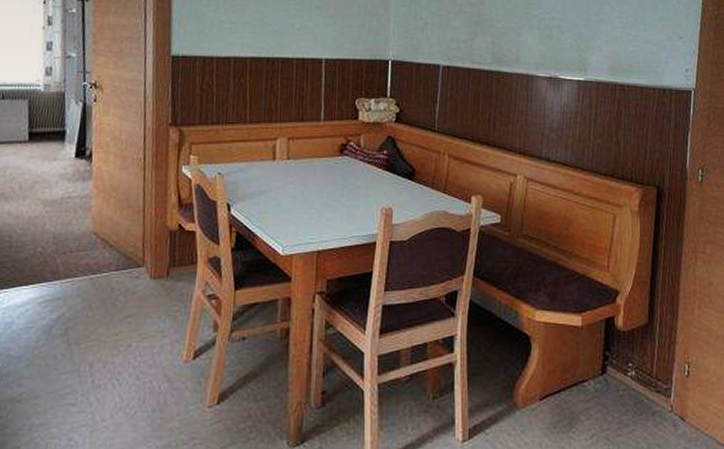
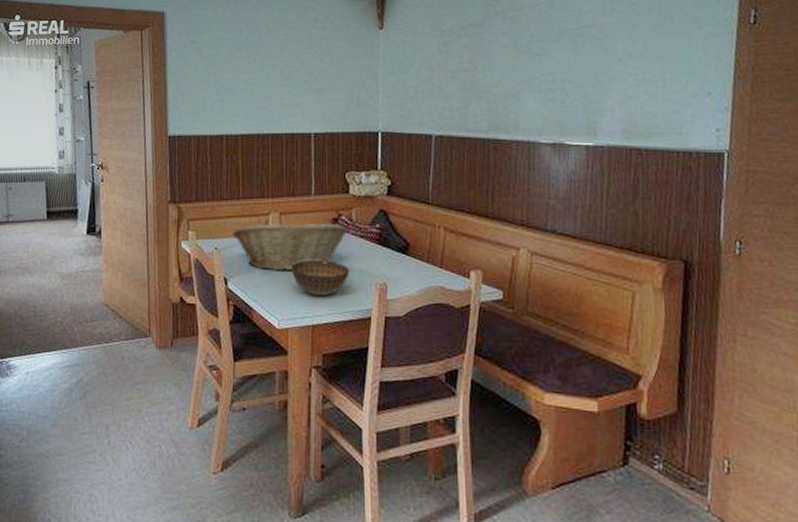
fruit basket: none [236,146,355,197] -> present [231,221,347,271]
bowl: none [297,186,357,221] -> present [291,260,350,295]

